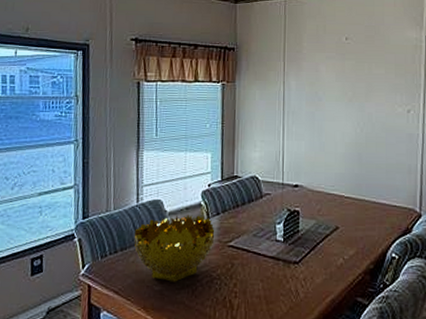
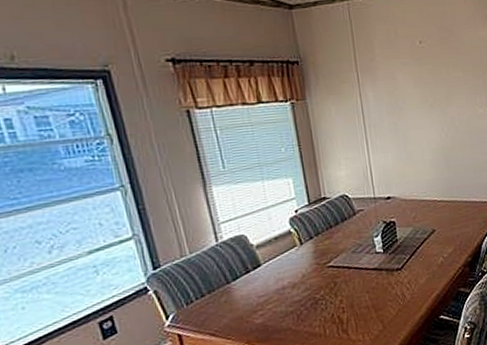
decorative bowl: present [134,214,215,282] -> none [220,242,312,313]

